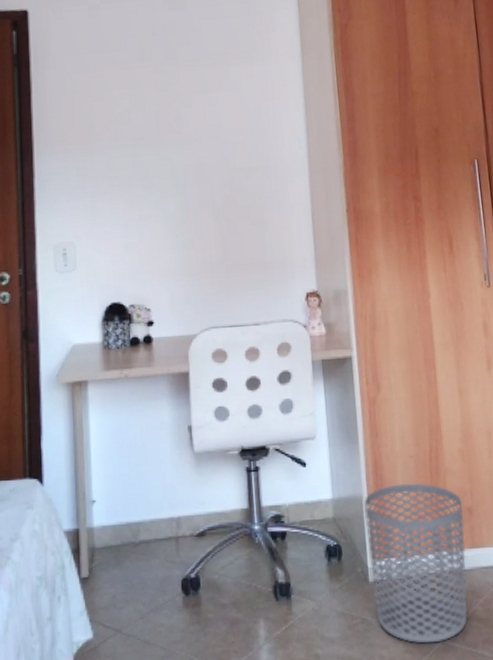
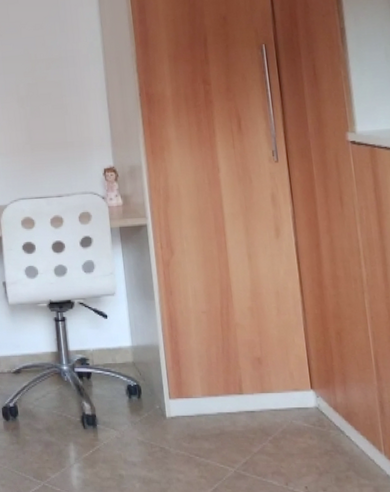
waste bin: present [363,482,468,644] -> none [160,335,258,472]

